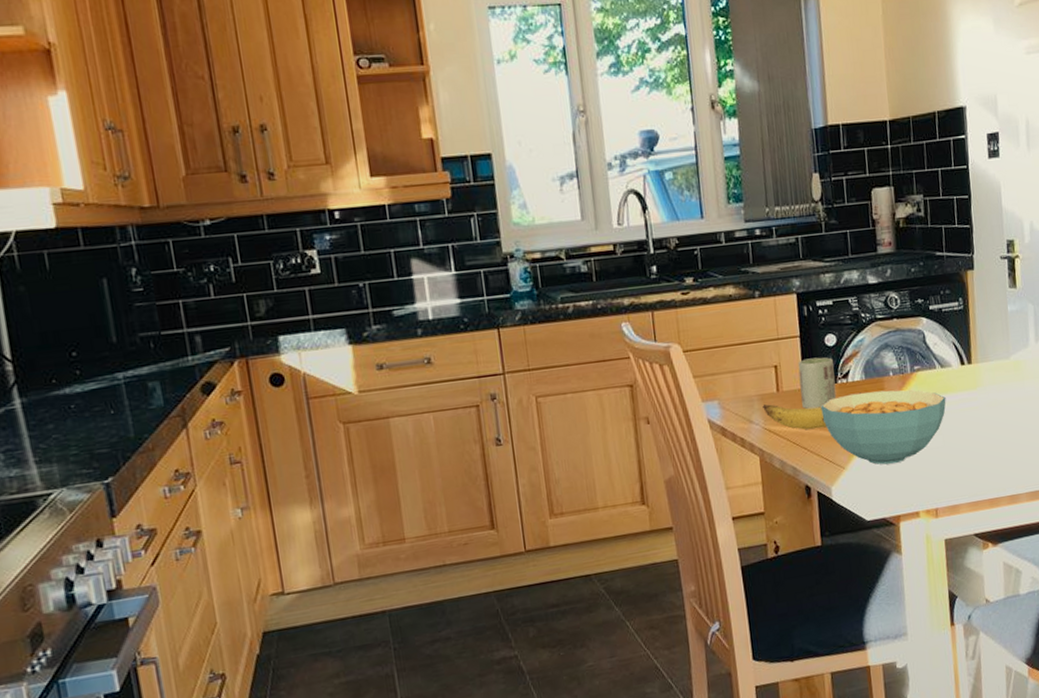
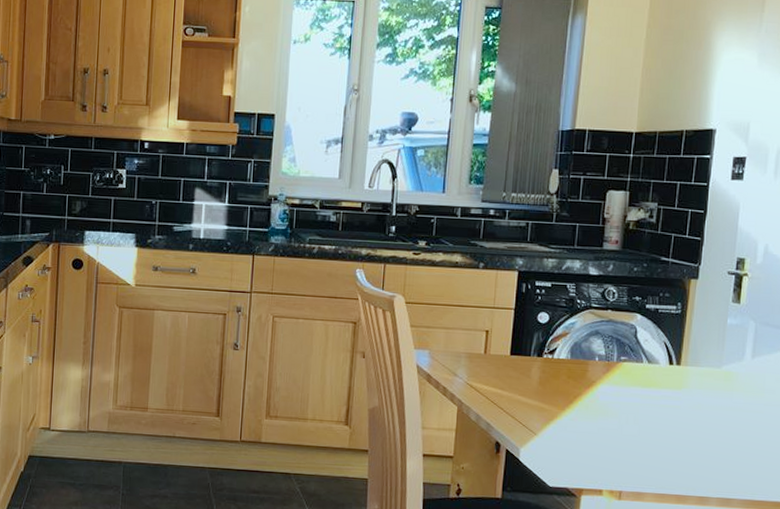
banana: present [762,392,862,430] -> none [469,363,565,394]
cup: present [798,357,837,410] -> none [506,330,542,376]
cereal bowl: present [821,389,946,465] -> none [523,369,648,441]

